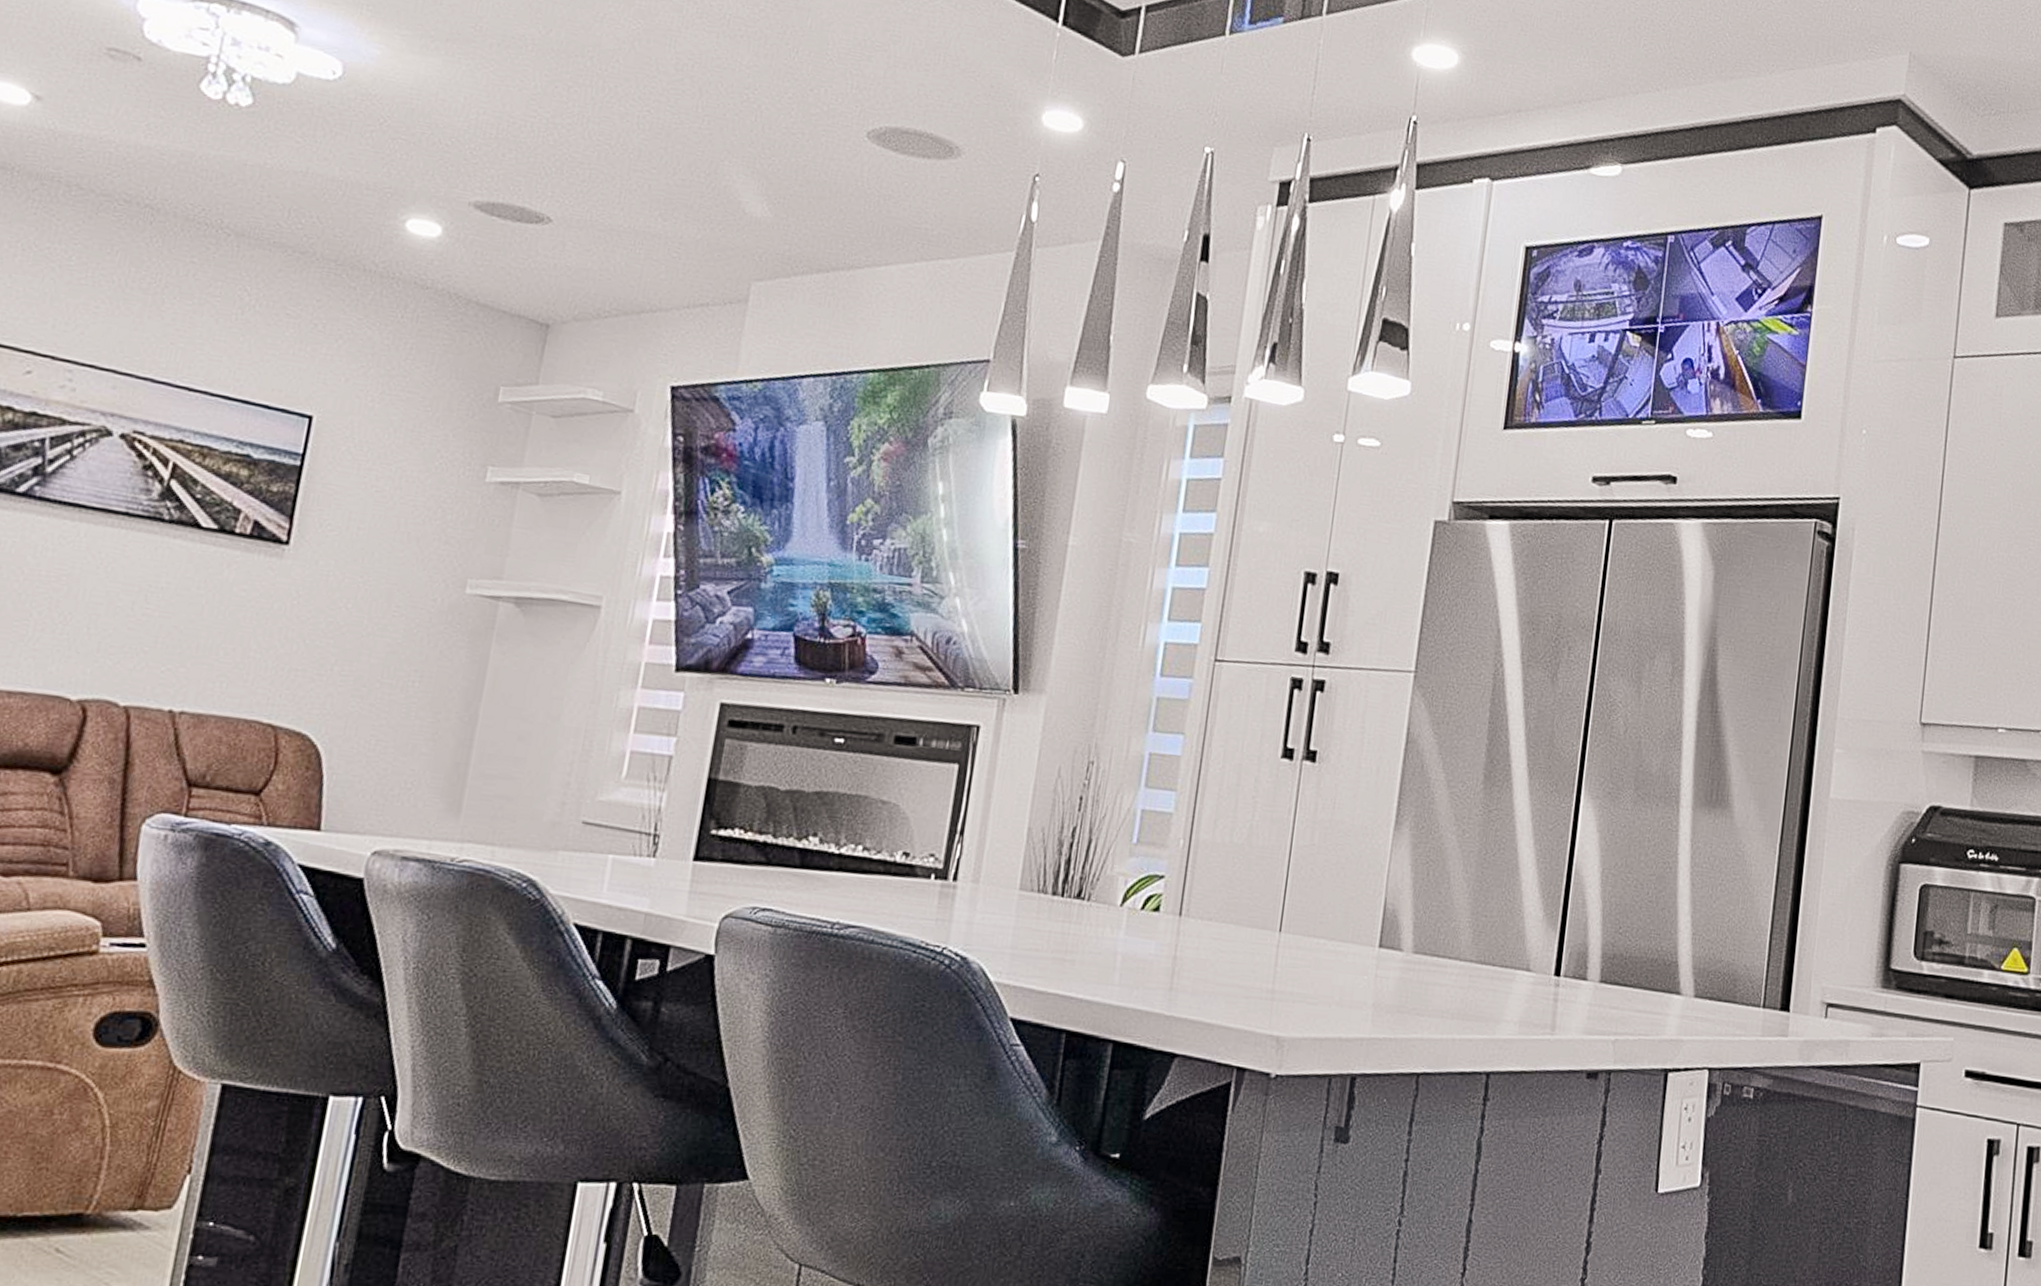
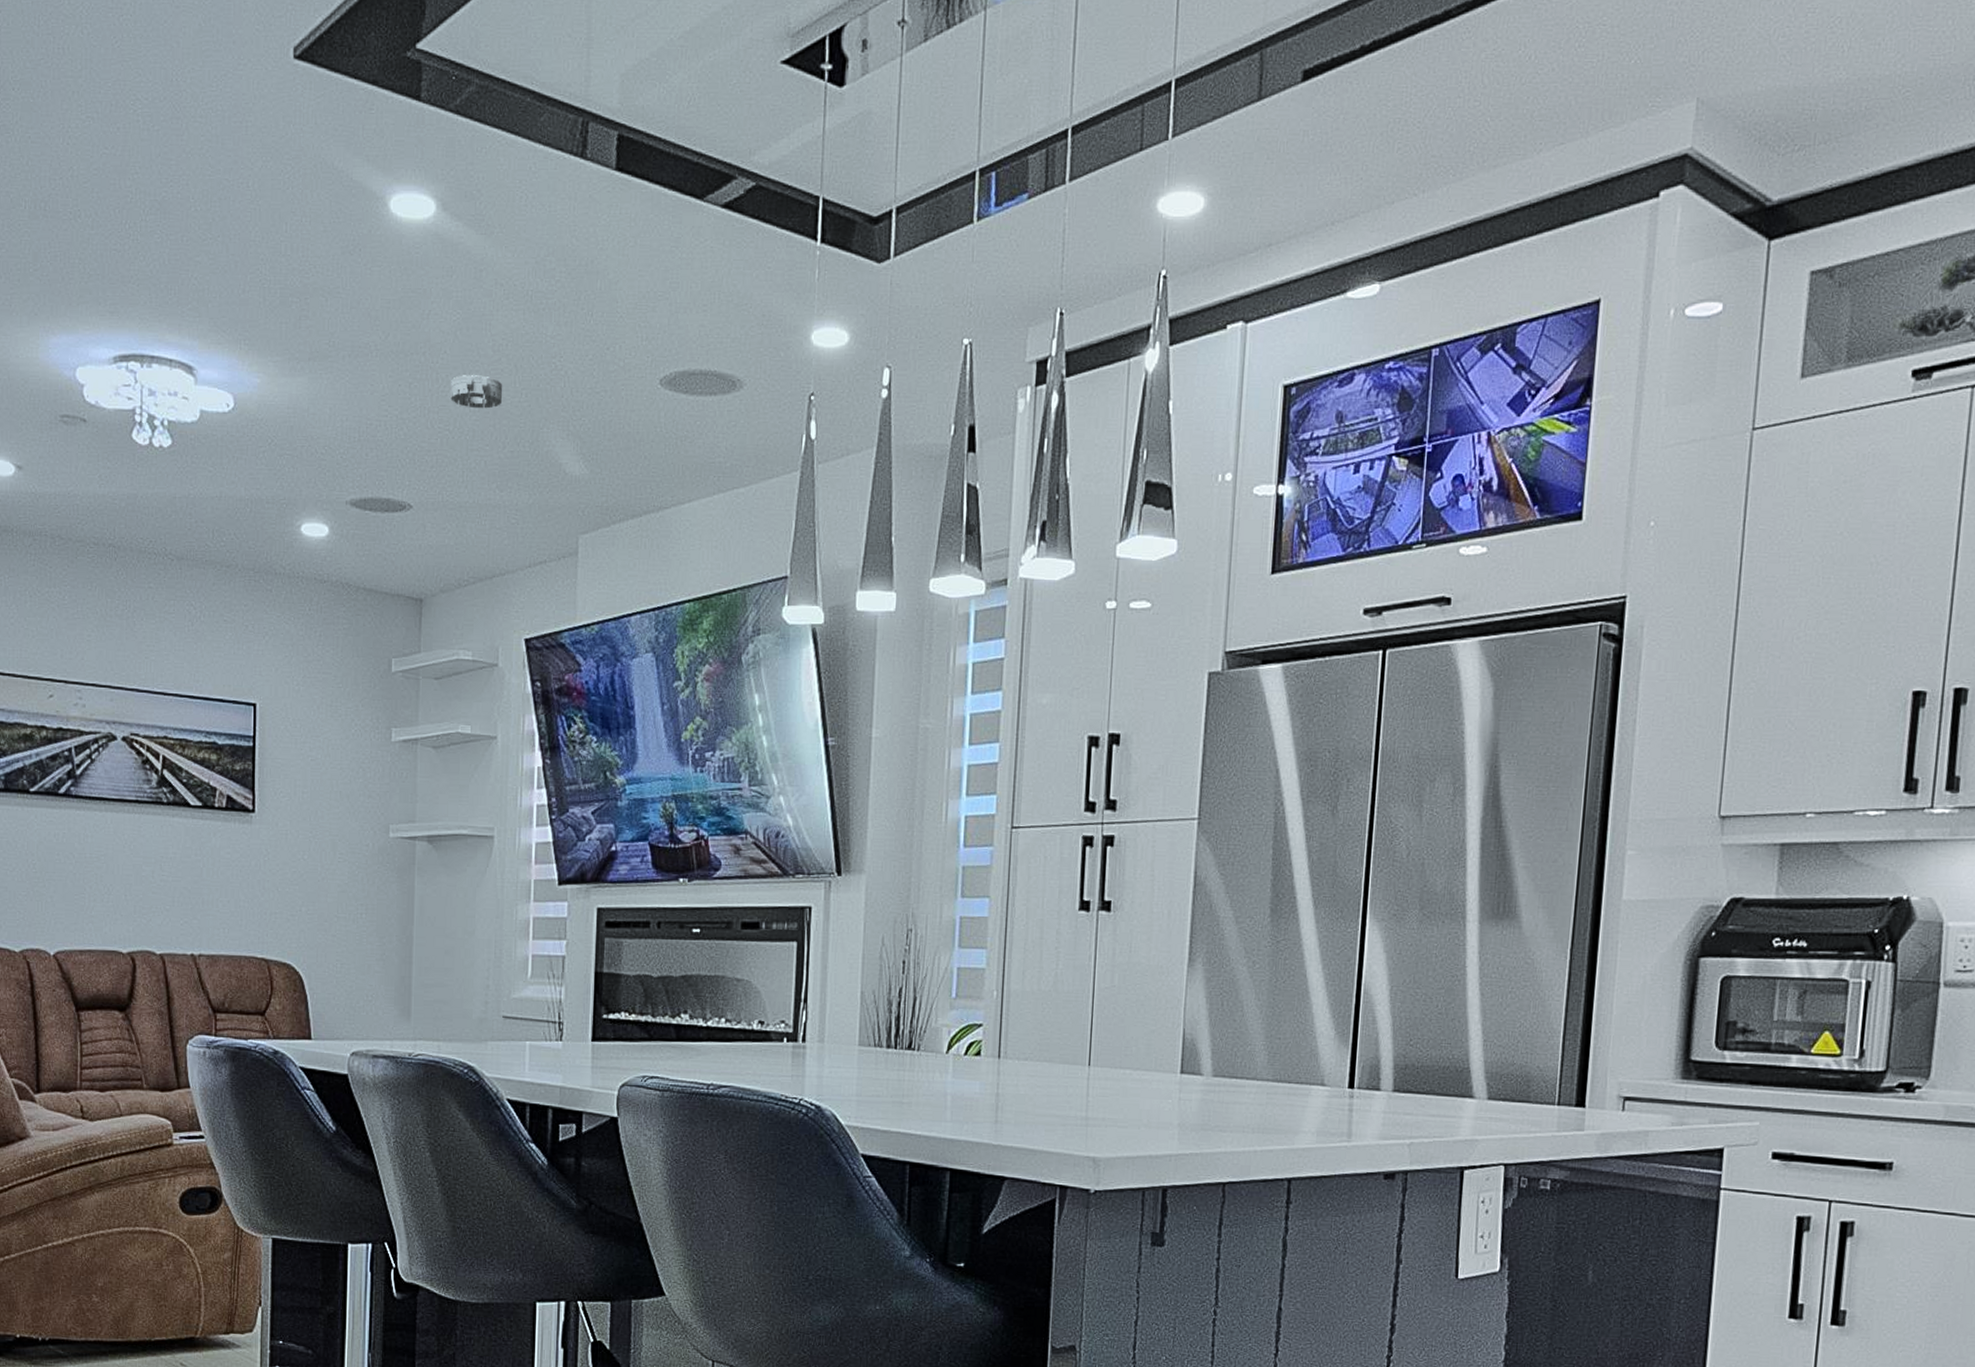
smoke detector: none [616,88,683,130] -> present [450,374,503,409]

